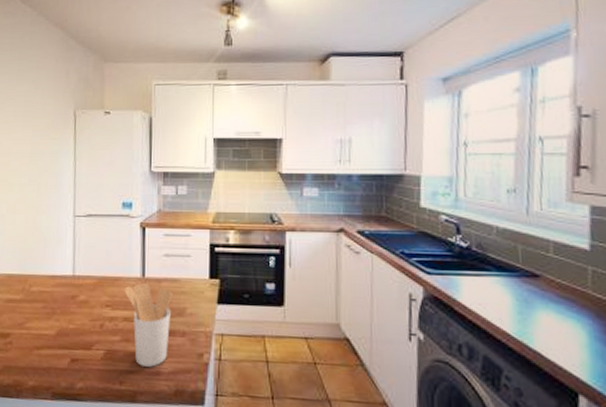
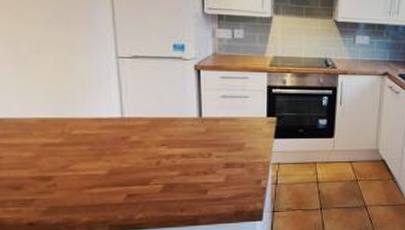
utensil holder: present [124,282,173,367] -> none [180,122,231,195]

